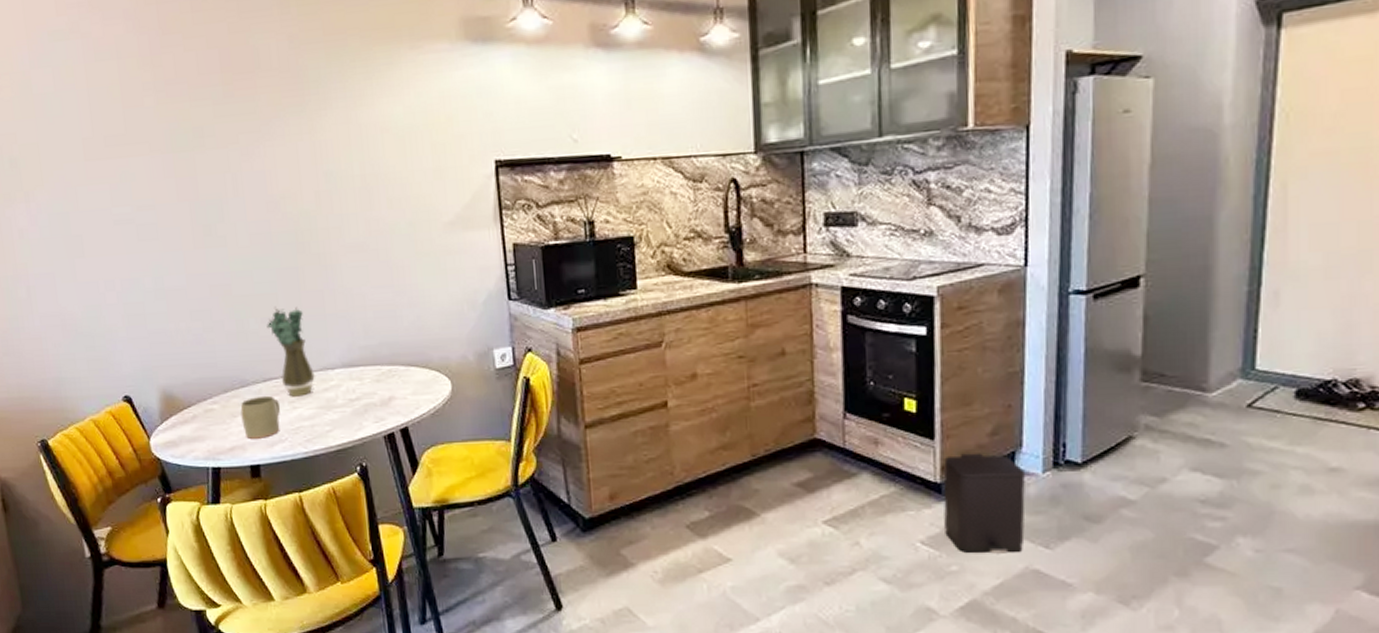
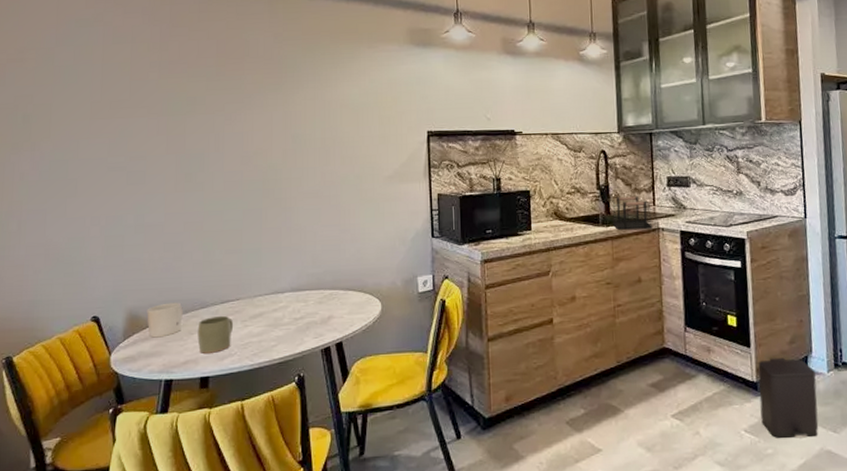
mug: none [181,380,223,421] -> present [147,302,183,338]
vase: present [267,306,315,397] -> none [230,240,267,317]
dish rack: none [746,240,803,289] -> present [612,196,653,231]

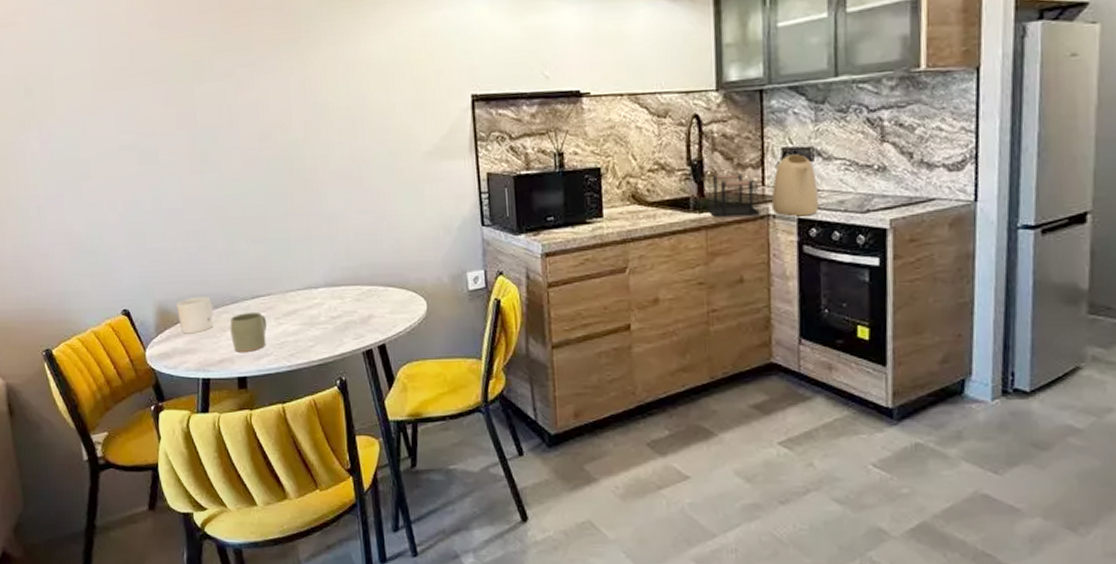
kettle: none [660,182,696,230] -> present [771,154,820,217]
pedal bin: present [758,357,819,438] -> none [895,380,976,478]

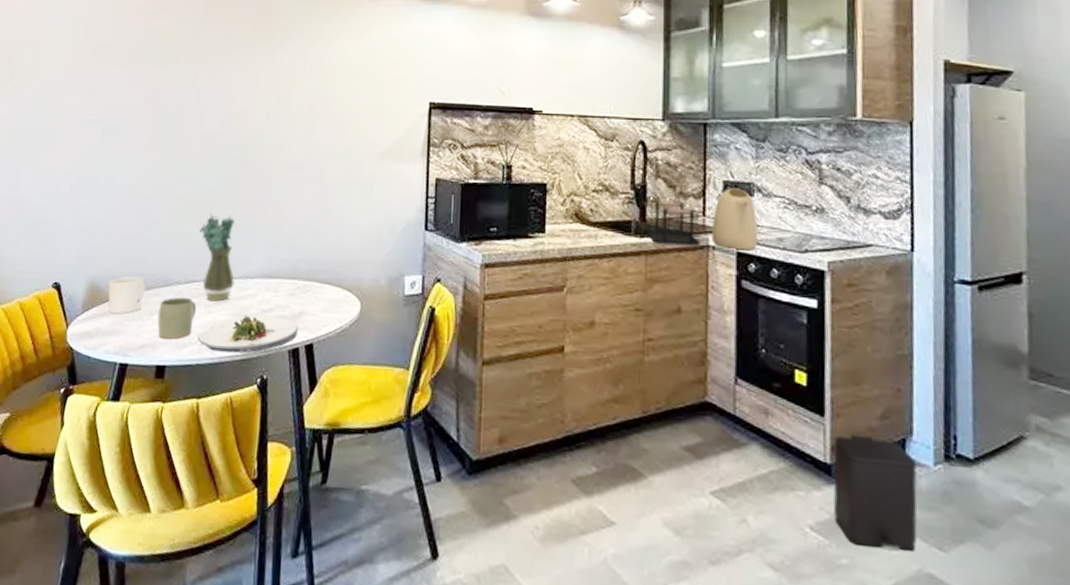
vase: none [256,228,300,314] -> present [199,212,235,302]
salad plate: none [272,321,370,359] -> present [197,315,299,353]
pedal bin: none [895,380,976,478] -> present [833,434,917,551]

